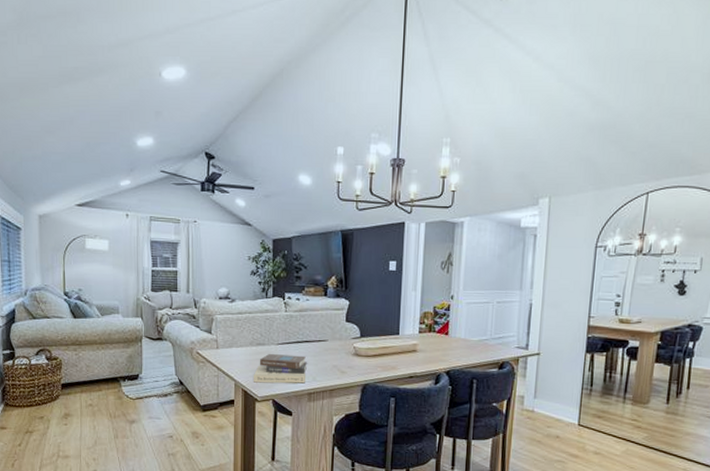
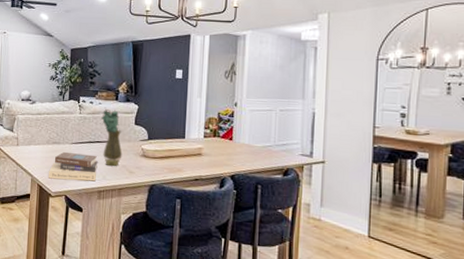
vase: none [309,304,333,366] -> present [101,107,123,166]

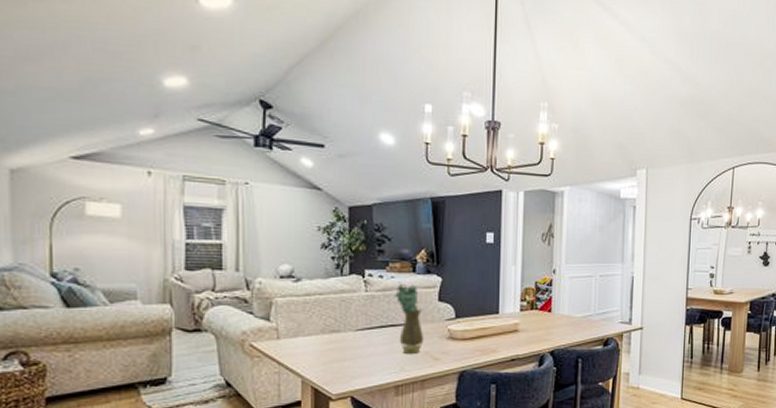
books: present [49,151,98,182] -> none [327,341,393,378]

